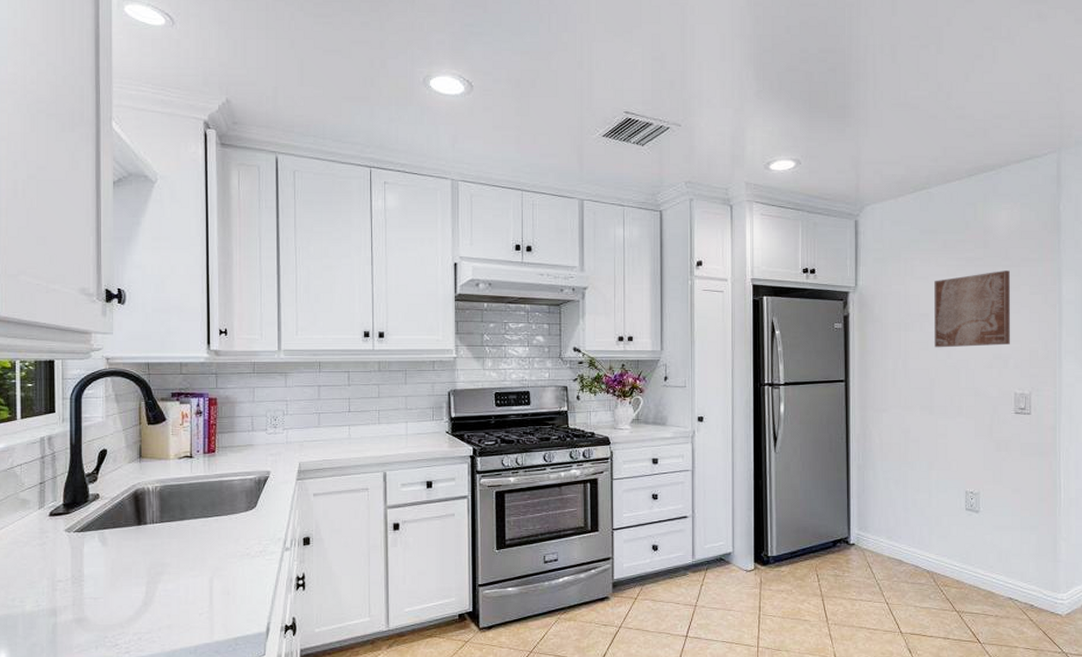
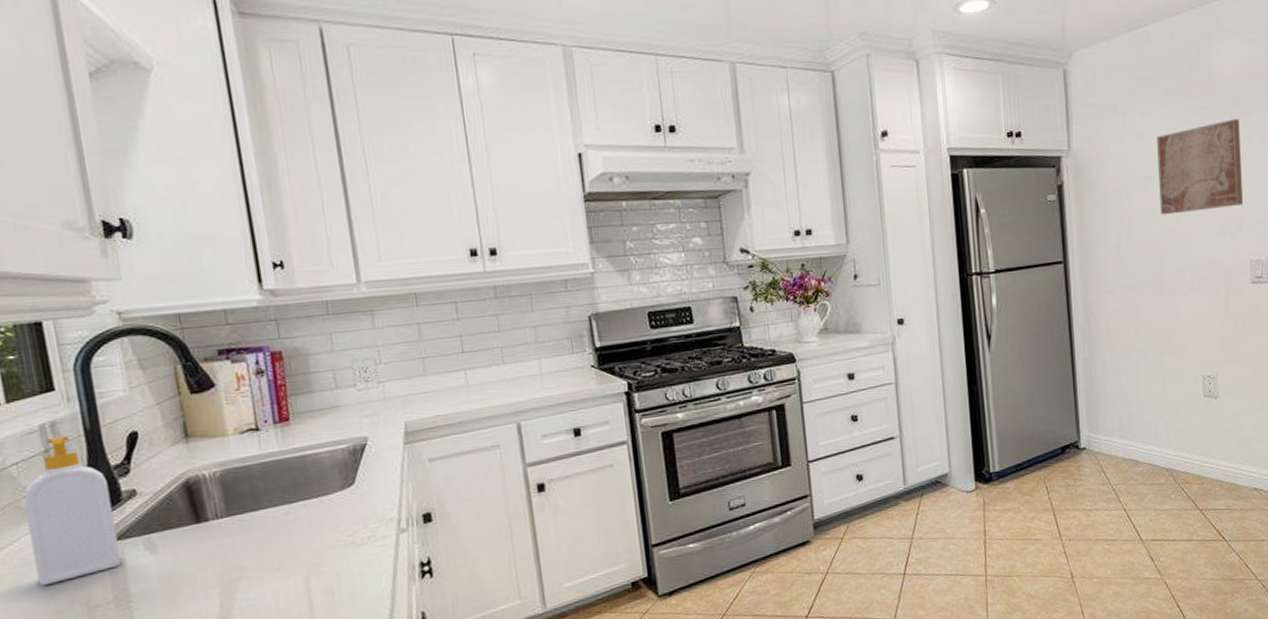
soap bottle: none [22,447,81,561] -> present [24,435,121,586]

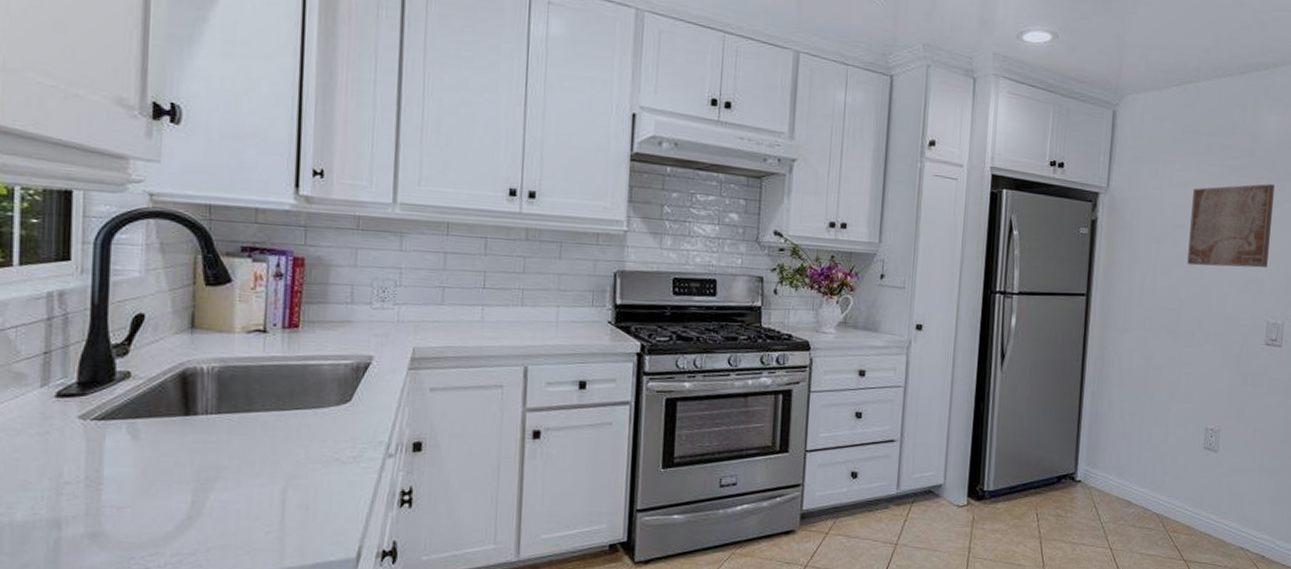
soap bottle: present [24,435,121,586] -> none [12,306,104,455]

